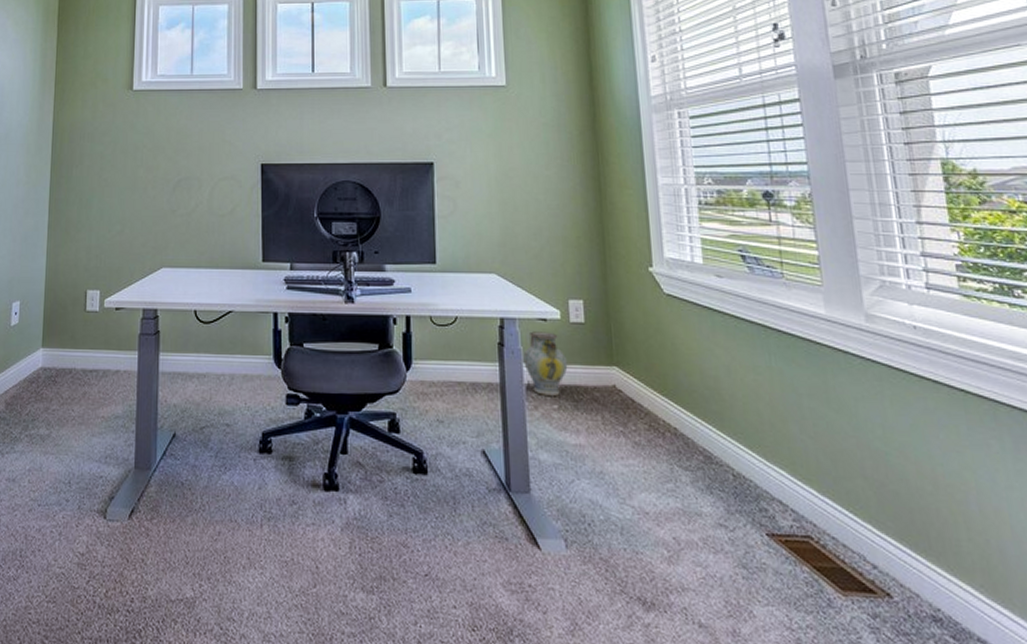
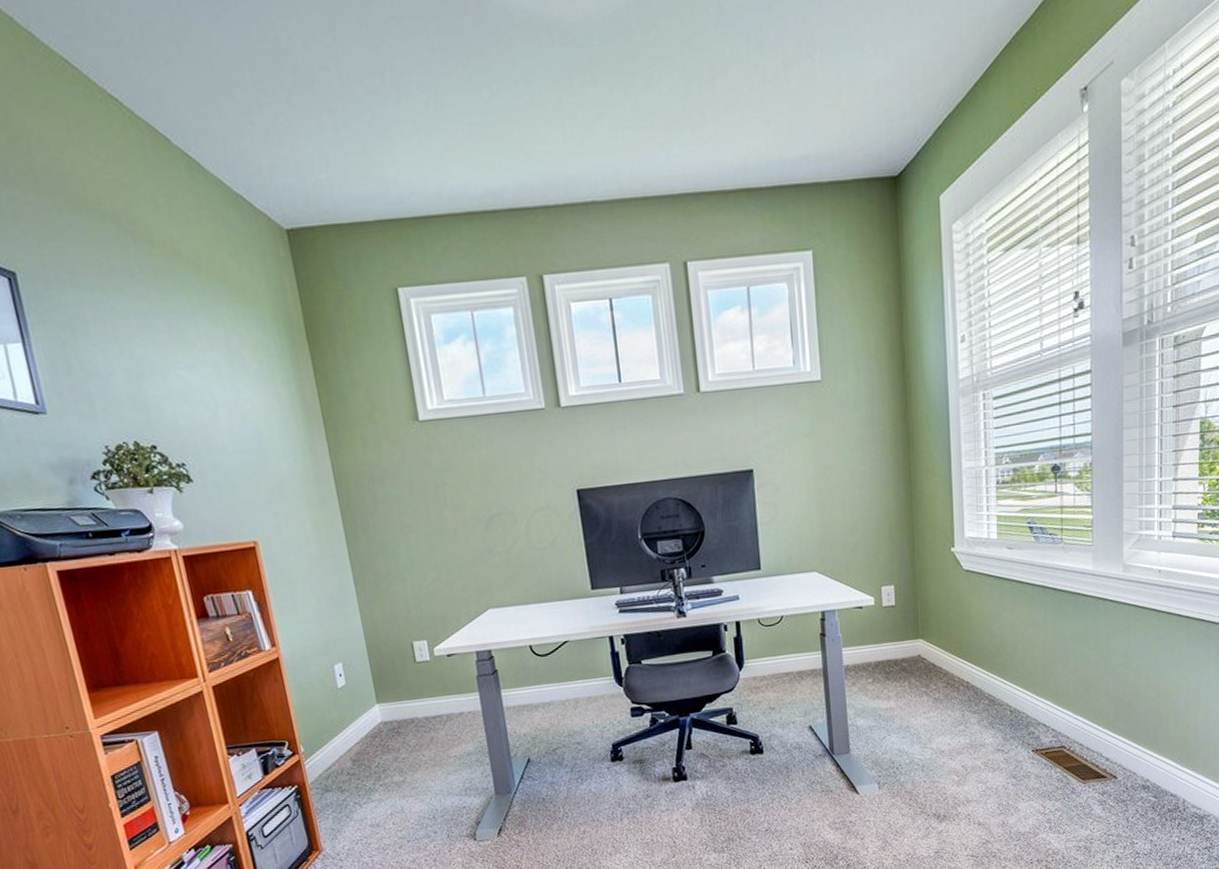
ceramic jug: present [523,331,568,397] -> none [842,617,881,673]

